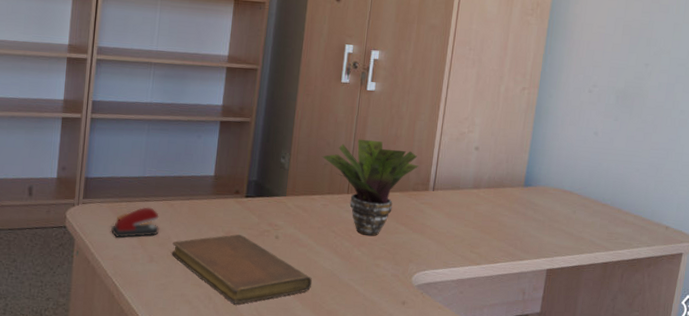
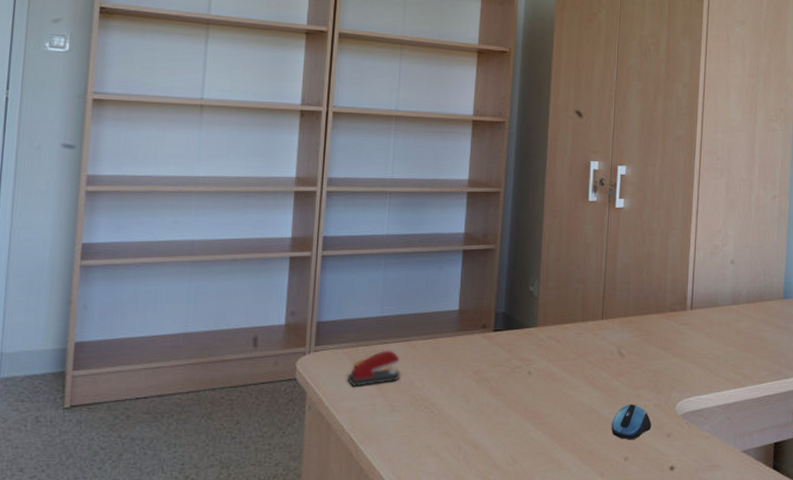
notebook: present [171,234,313,304] -> none [415,373,571,452]
potted plant: present [322,139,418,236] -> none [572,259,674,363]
computer mouse: none [350,272,388,304] -> present [611,403,652,439]

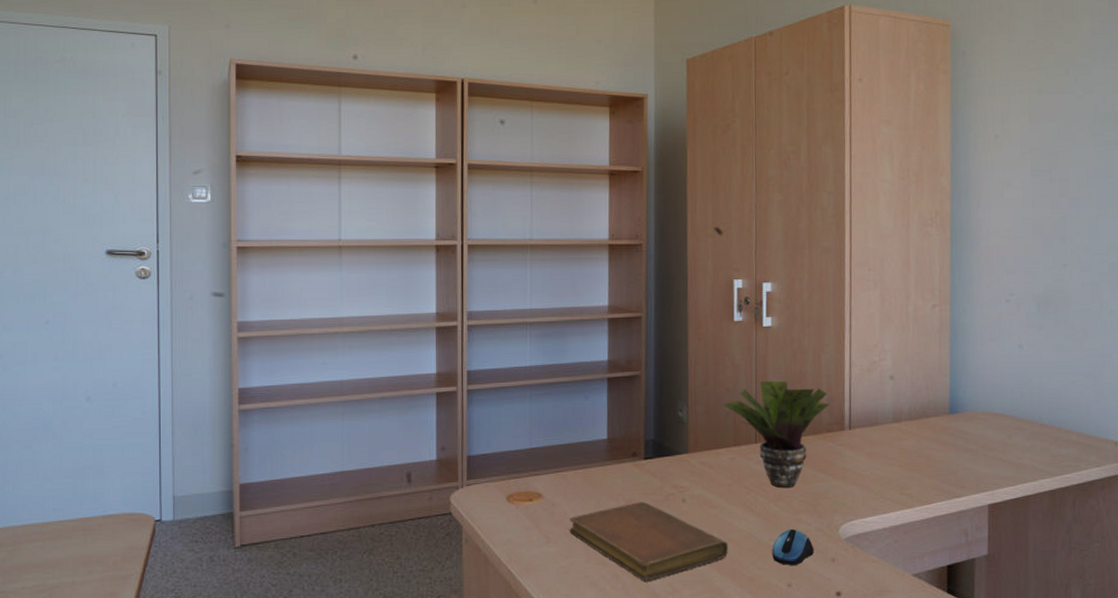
stapler: present [347,350,401,386] -> none [501,481,553,519]
notebook: none [415,373,571,452] -> present [569,502,729,581]
potted plant: none [572,259,674,363] -> present [722,380,830,488]

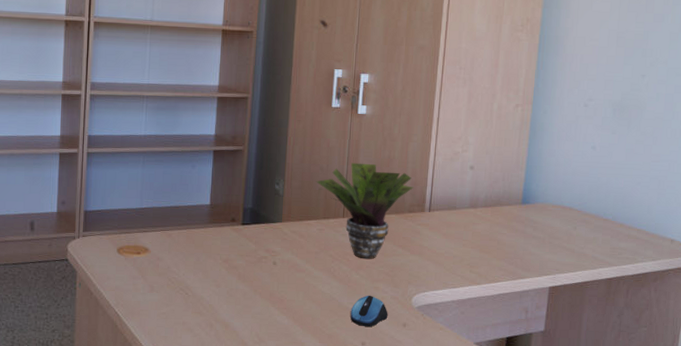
notebook: present [569,502,729,581] -> none [171,262,312,331]

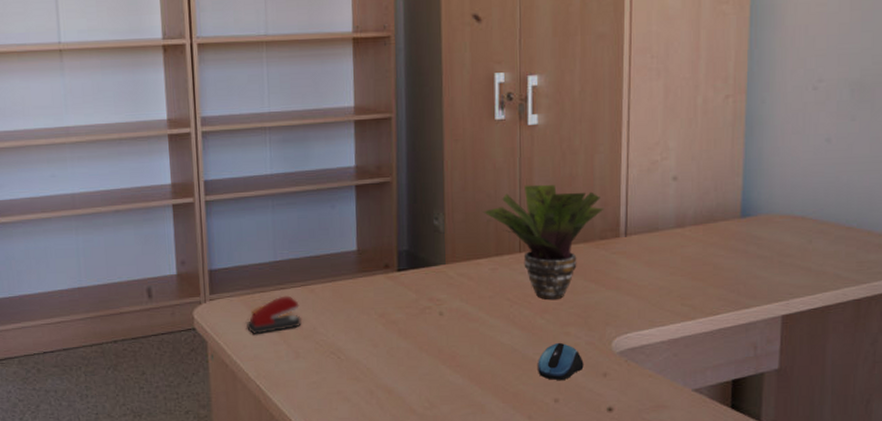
stapler: none [112,237,158,268] -> present [247,295,302,334]

